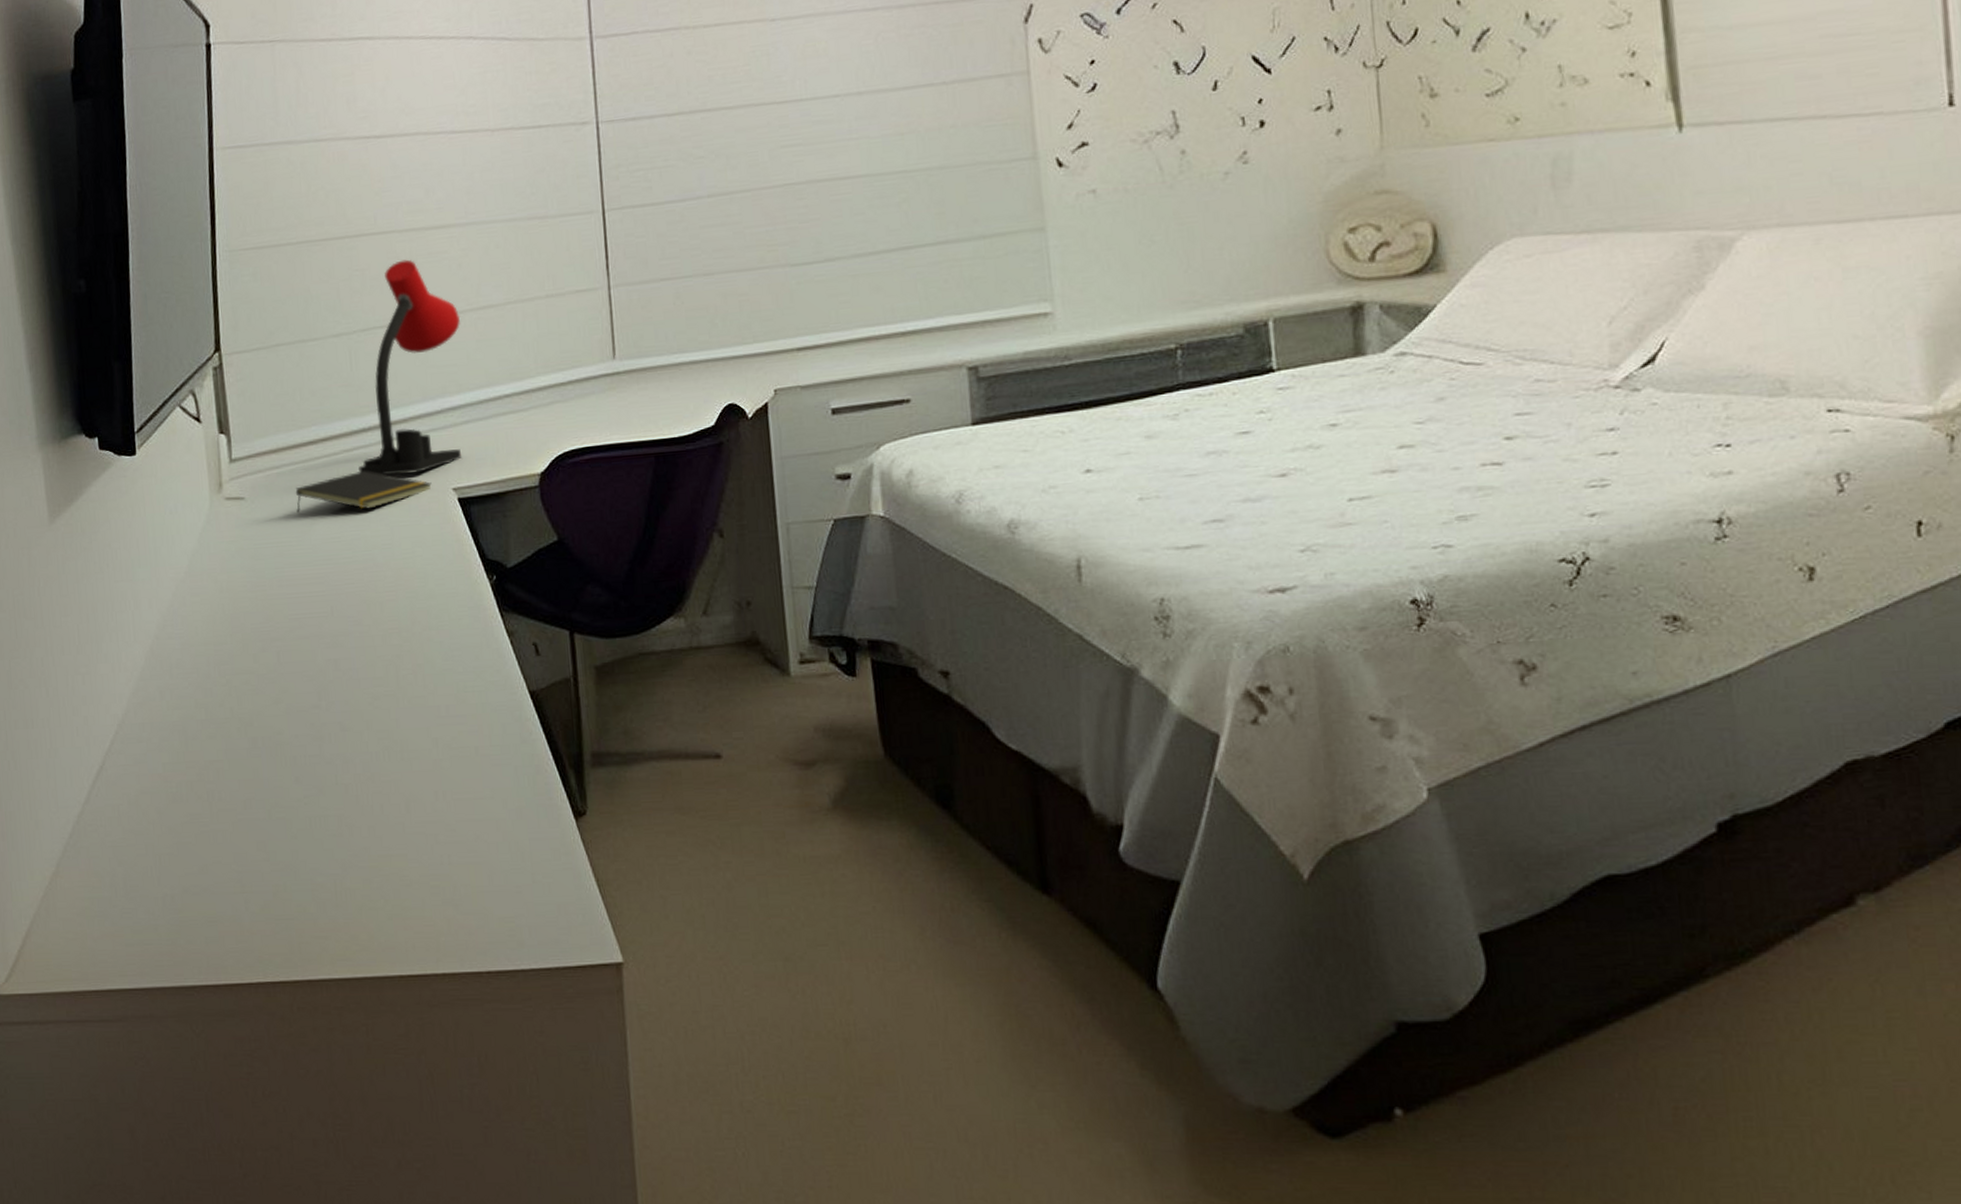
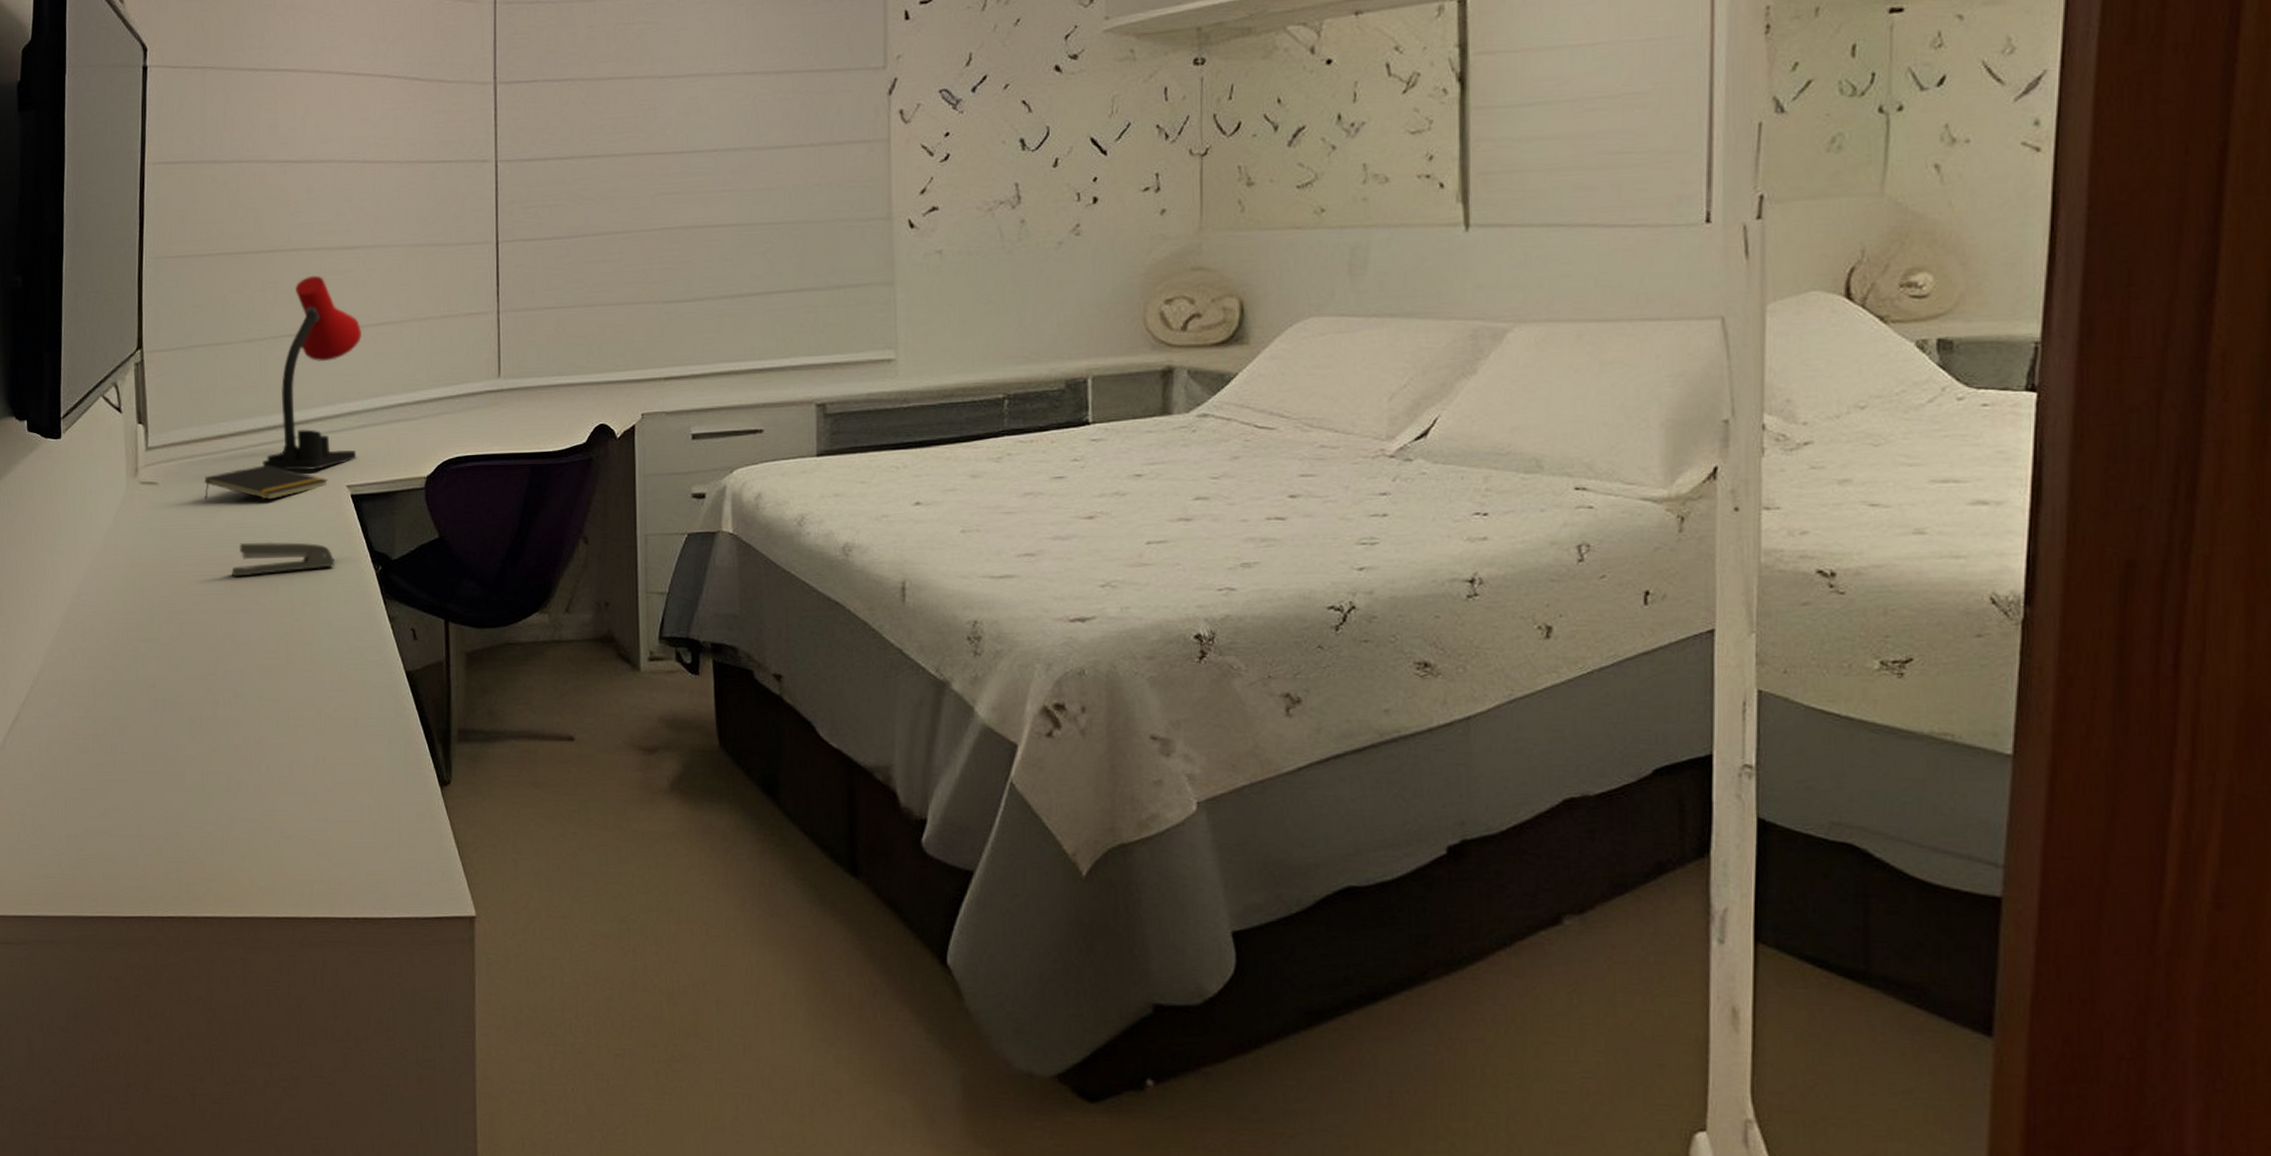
stapler: none [330,554,445,596] -> present [231,541,335,577]

